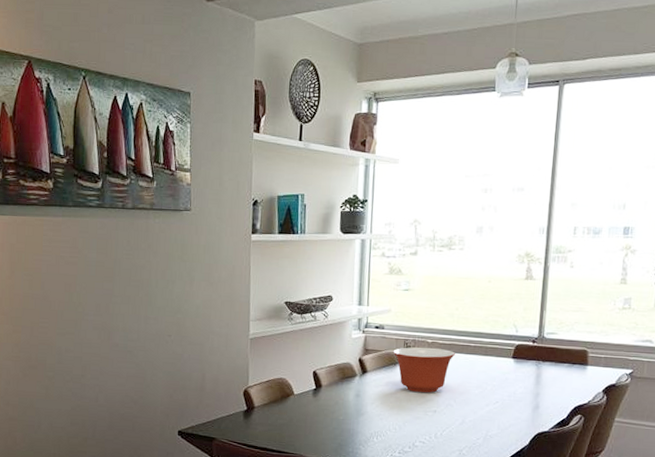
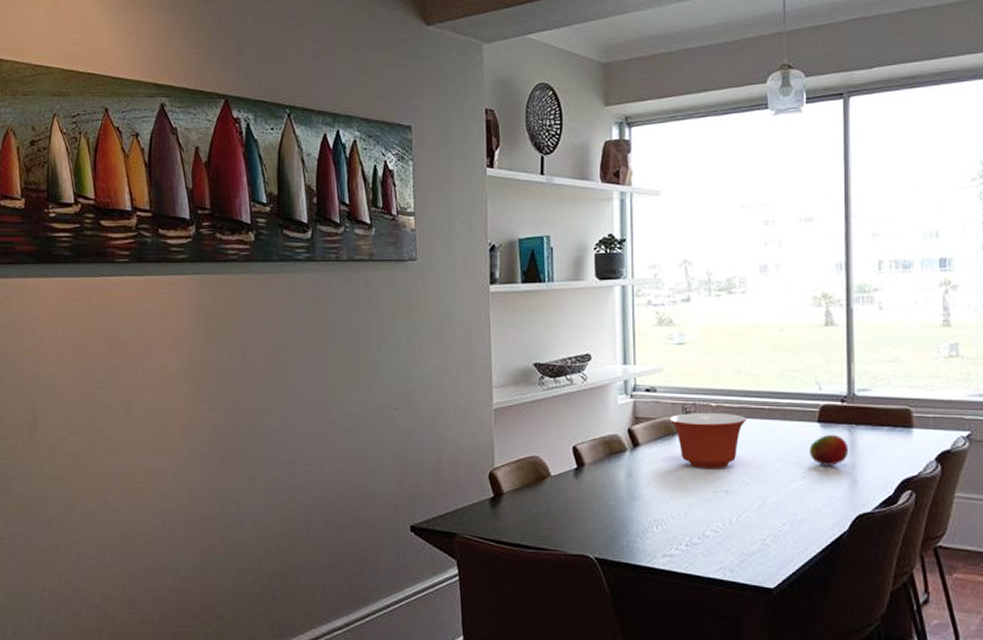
fruit: none [503,368,535,394] -> present [808,434,849,466]

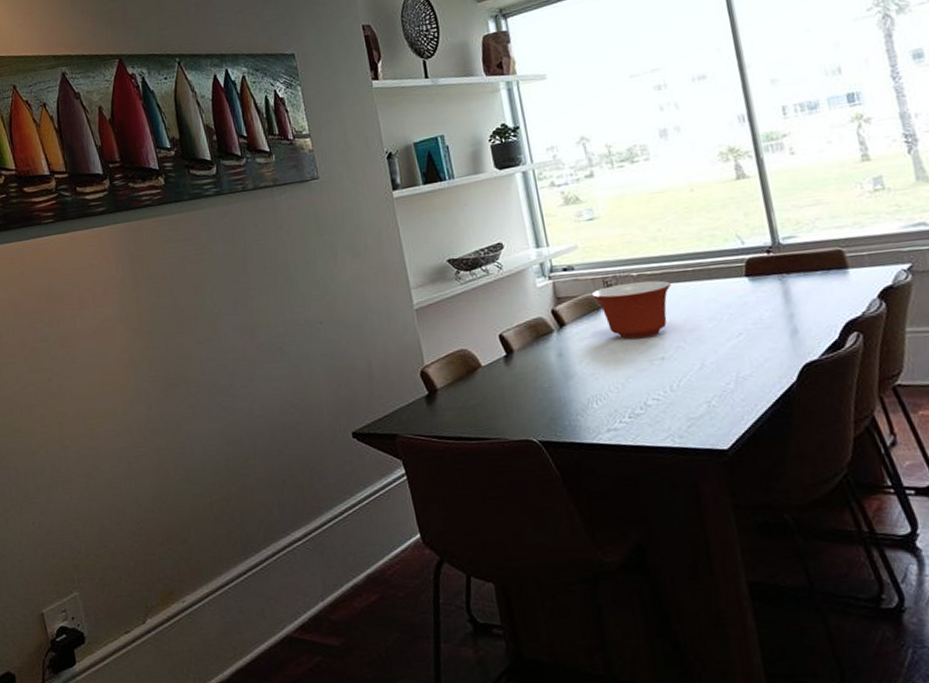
fruit: present [808,434,849,466] -> none [741,286,784,319]

